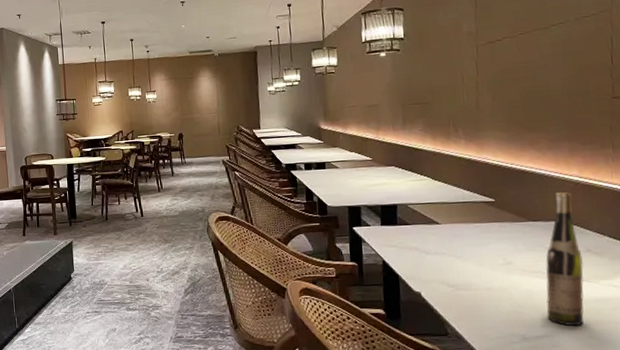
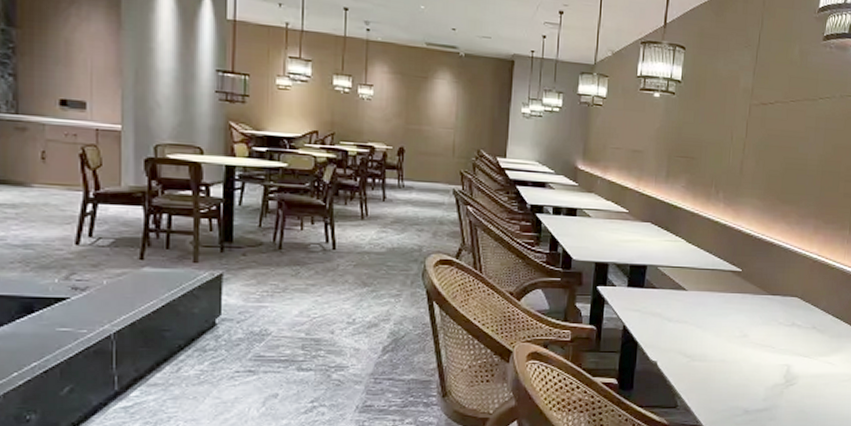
wine bottle: present [546,192,584,326] -> none [769,269,809,400]

